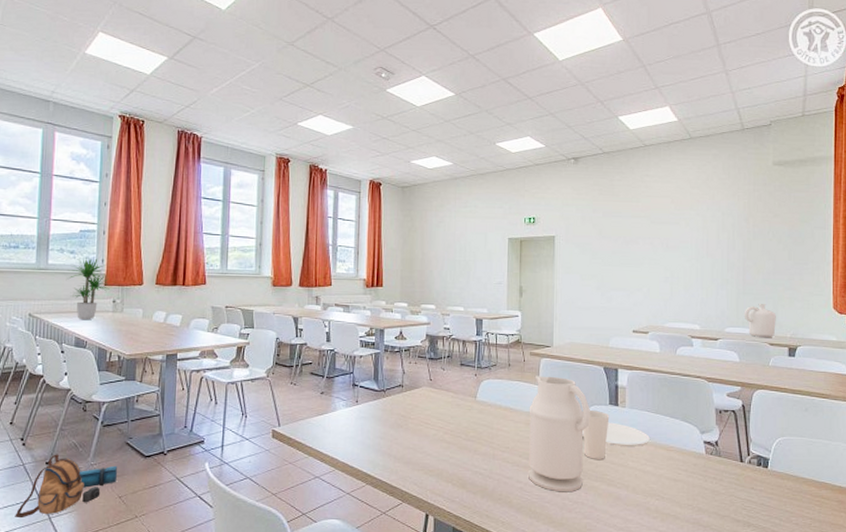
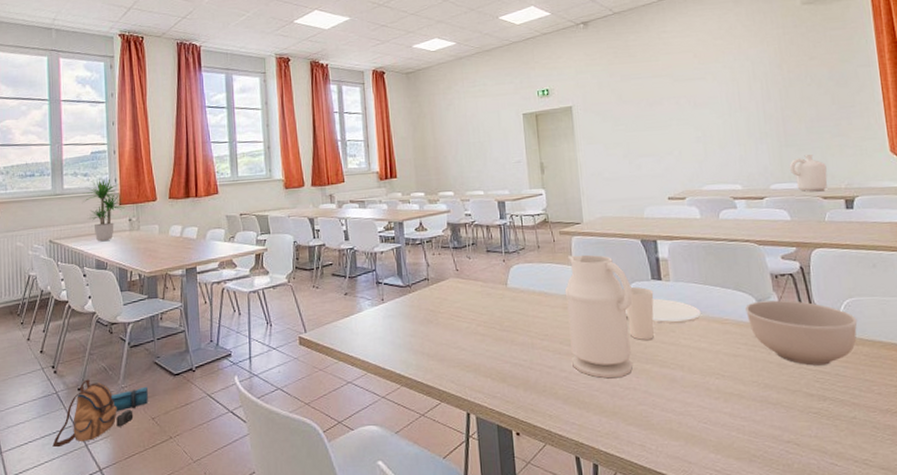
bowl: none [690,433,786,495] -> present [745,300,858,366]

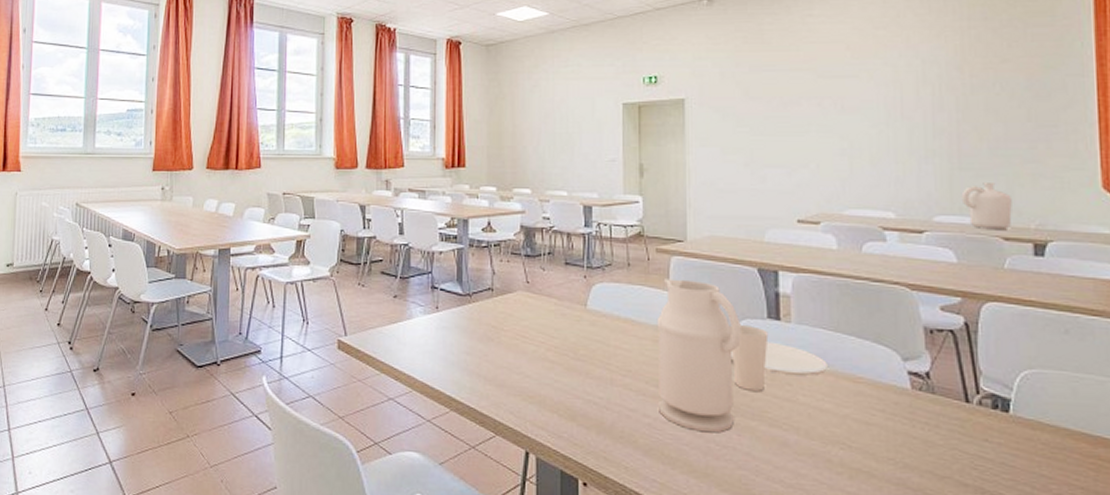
backpack: present [52,379,149,448] -> none [62,360,168,432]
potted plant: present [82,178,126,242] -> none [114,140,159,210]
bowl: present [745,300,858,366] -> none [887,360,1037,450]

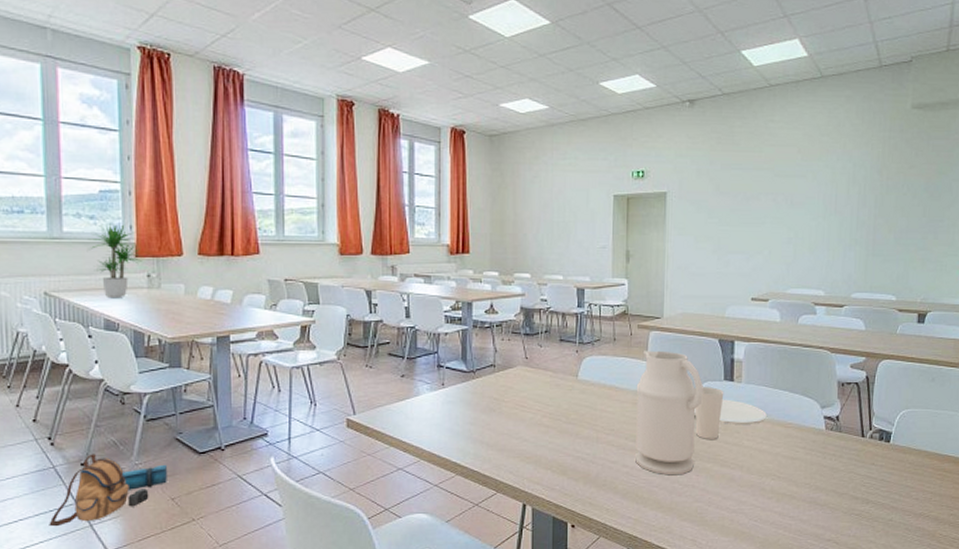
backpack: none [62,360,168,432] -> present [49,454,168,527]
potted plant: none [114,140,159,210] -> present [88,224,143,299]
water jug: present [961,183,1012,231] -> none [872,266,907,304]

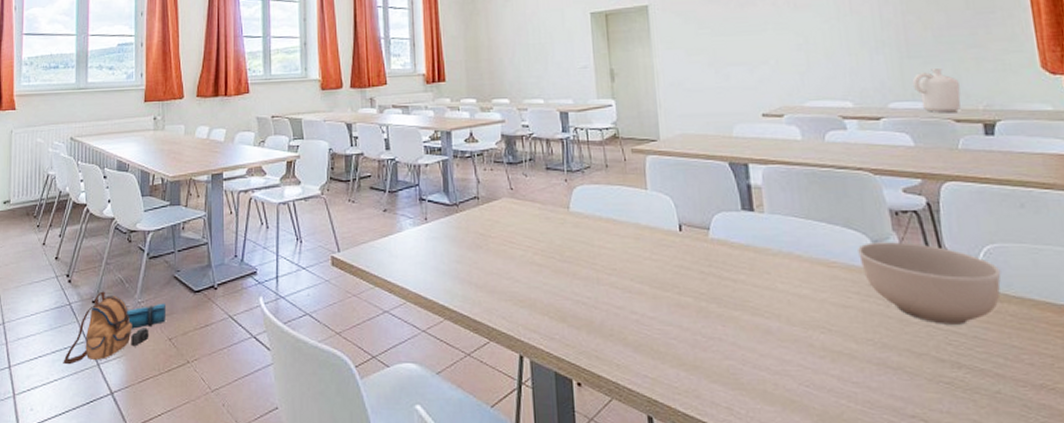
potted plant: present [88,224,143,299] -> none [107,73,151,141]
water jug: present [635,350,705,476] -> none [637,177,719,325]
cup: present [694,387,724,440] -> none [707,218,745,283]
plate: present [694,399,767,424] -> none [710,232,802,263]
bowl: none [809,407,909,471] -> present [858,242,1002,325]
water jug: none [872,266,907,304] -> present [912,69,961,113]

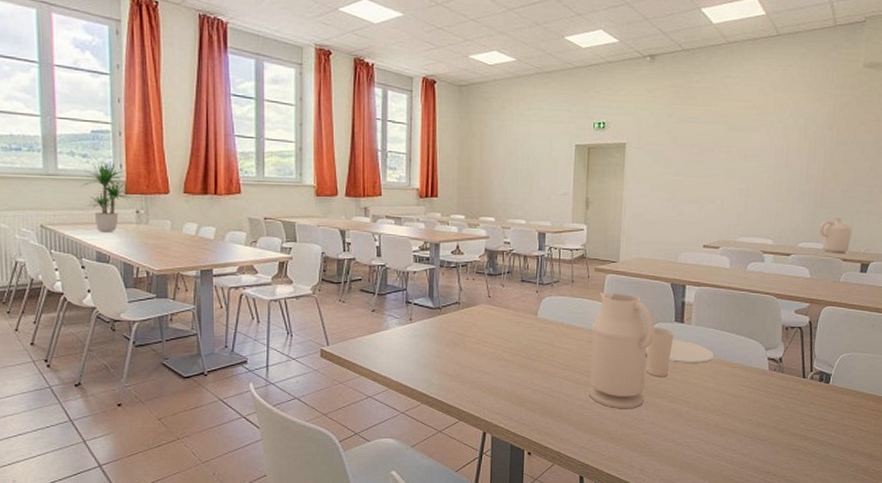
backpack: present [63,291,167,365] -> none [46,376,155,442]
potted plant: none [107,73,151,141] -> present [81,162,133,233]
water jug: none [637,177,719,325] -> present [589,292,656,409]
cup: none [707,218,745,283] -> present [646,328,675,378]
plate: none [710,232,802,263] -> present [646,339,714,363]
bowl: present [858,242,1002,325] -> none [754,349,848,410]

